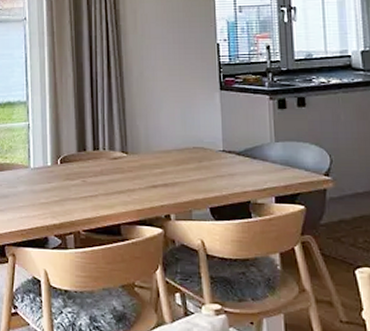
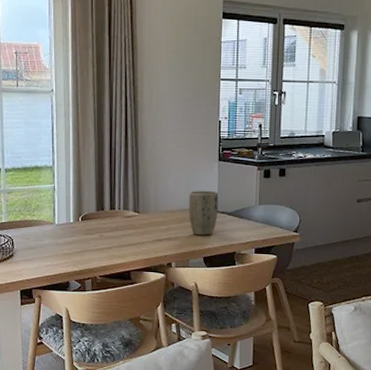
plant pot: none [186,125,224,181] -> present [188,190,219,236]

